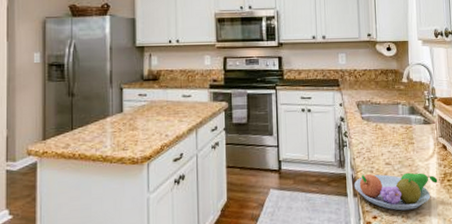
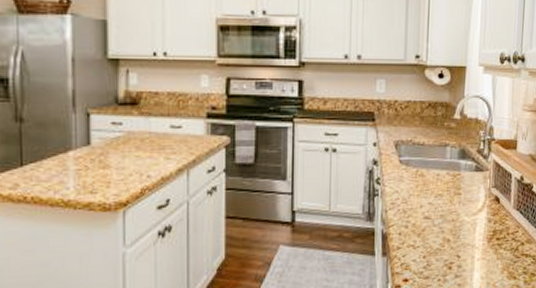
fruit bowl: present [353,172,438,211] -> none [383,228,485,273]

